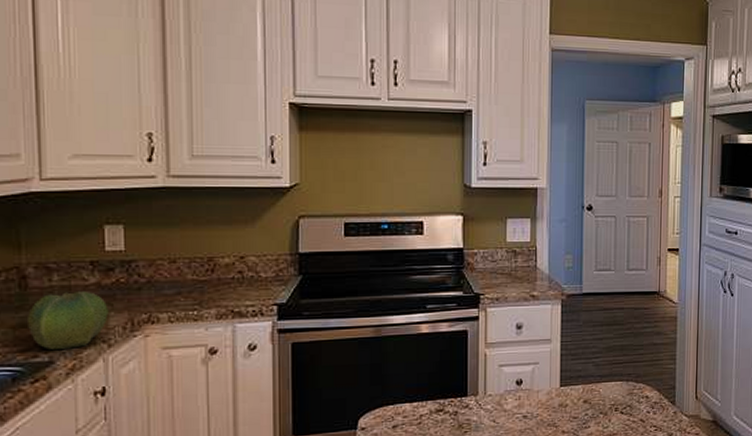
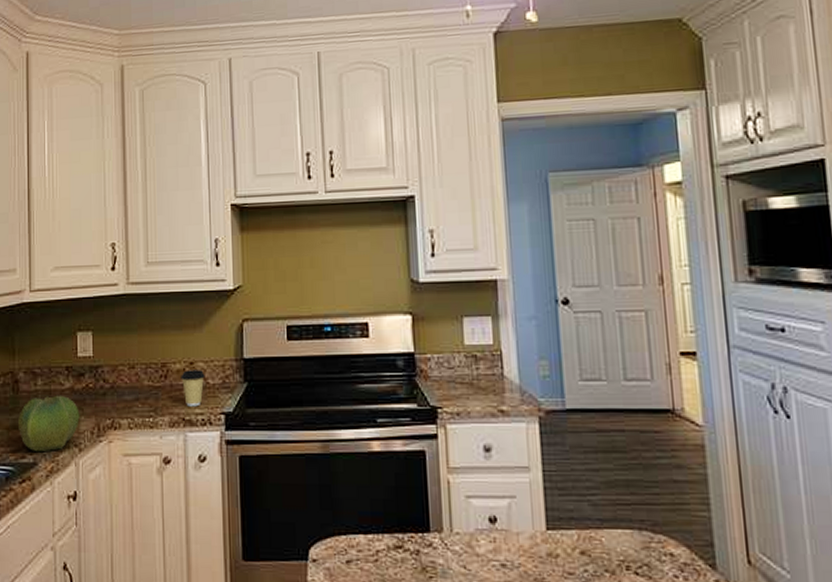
coffee cup: none [230,264,257,299] -> present [181,370,205,407]

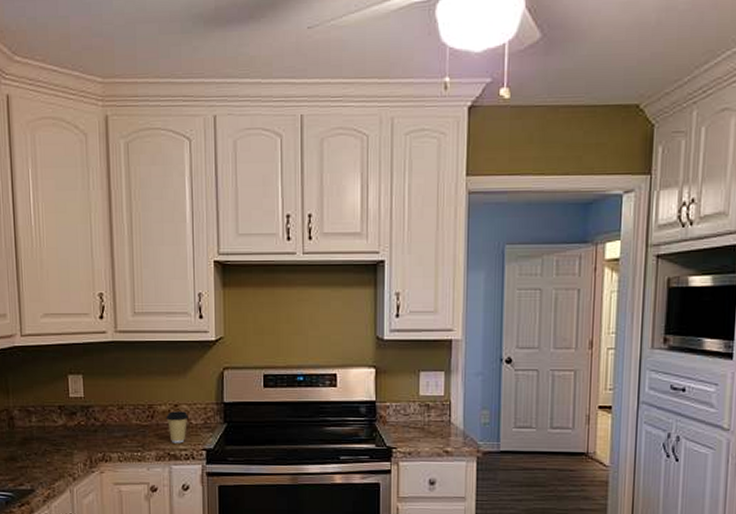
cabbage: present [18,395,80,452] -> none [15,431,73,481]

